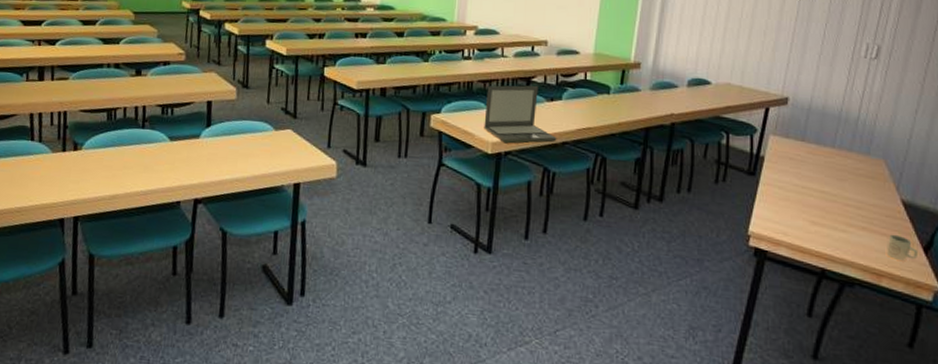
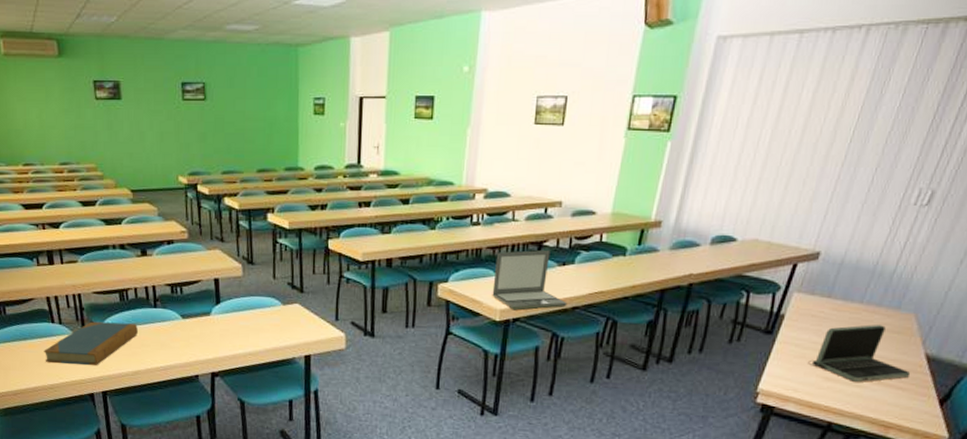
book: none [17,140,122,188] -> present [44,321,138,365]
laptop: none [793,169,891,228] -> present [808,324,911,383]
mug: present [885,234,919,262] -> none [898,388,934,414]

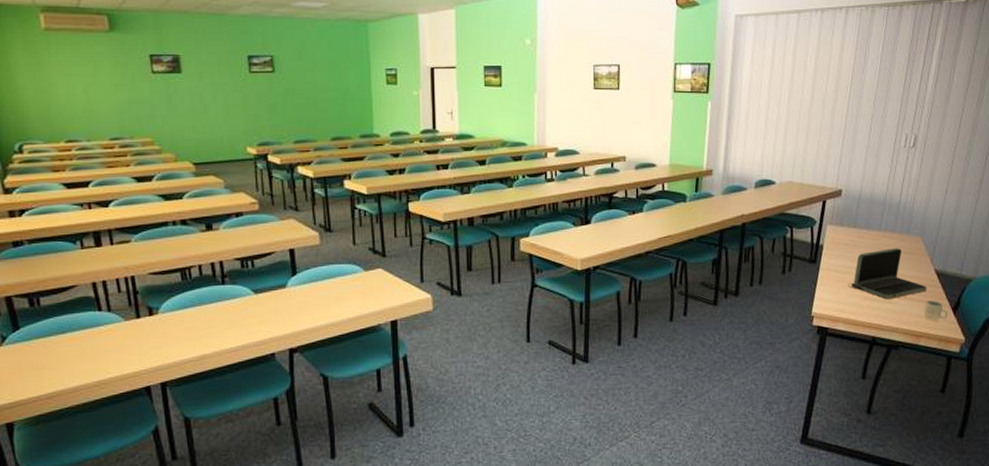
book: present [44,321,138,365] -> none [88,304,203,356]
laptop: present [492,249,568,311] -> none [571,200,641,259]
mug: none [898,388,934,414] -> present [923,300,949,322]

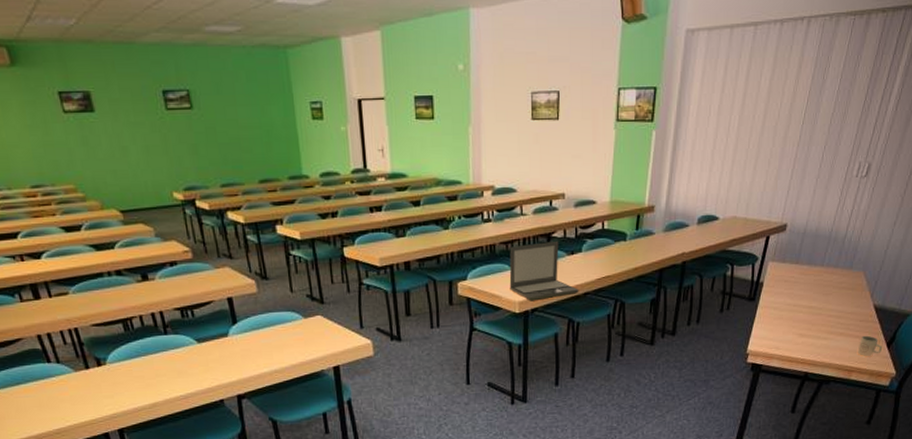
laptop: none [571,200,641,259] -> present [509,240,579,301]
laptop: present [848,248,927,300] -> none [785,284,864,336]

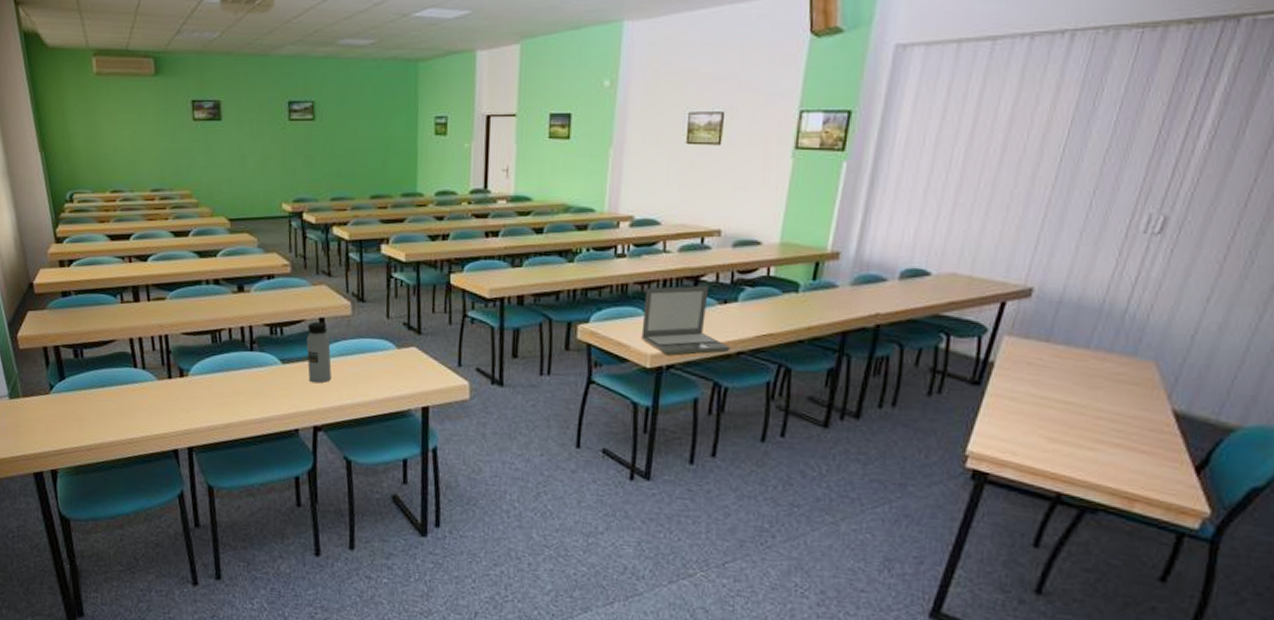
water bottle: none [217,301,247,357] -> present [306,321,332,384]
mug: present [857,335,883,357] -> none [1143,451,1188,484]

